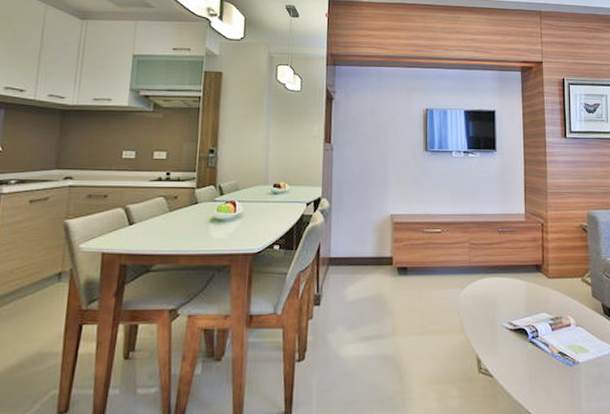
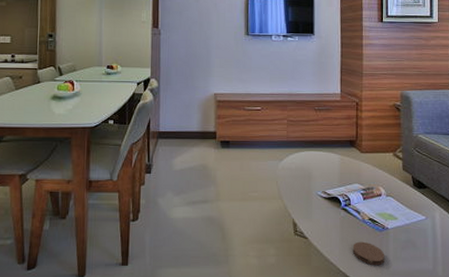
coaster: none [541,378,577,406] -> present [352,241,385,266]

